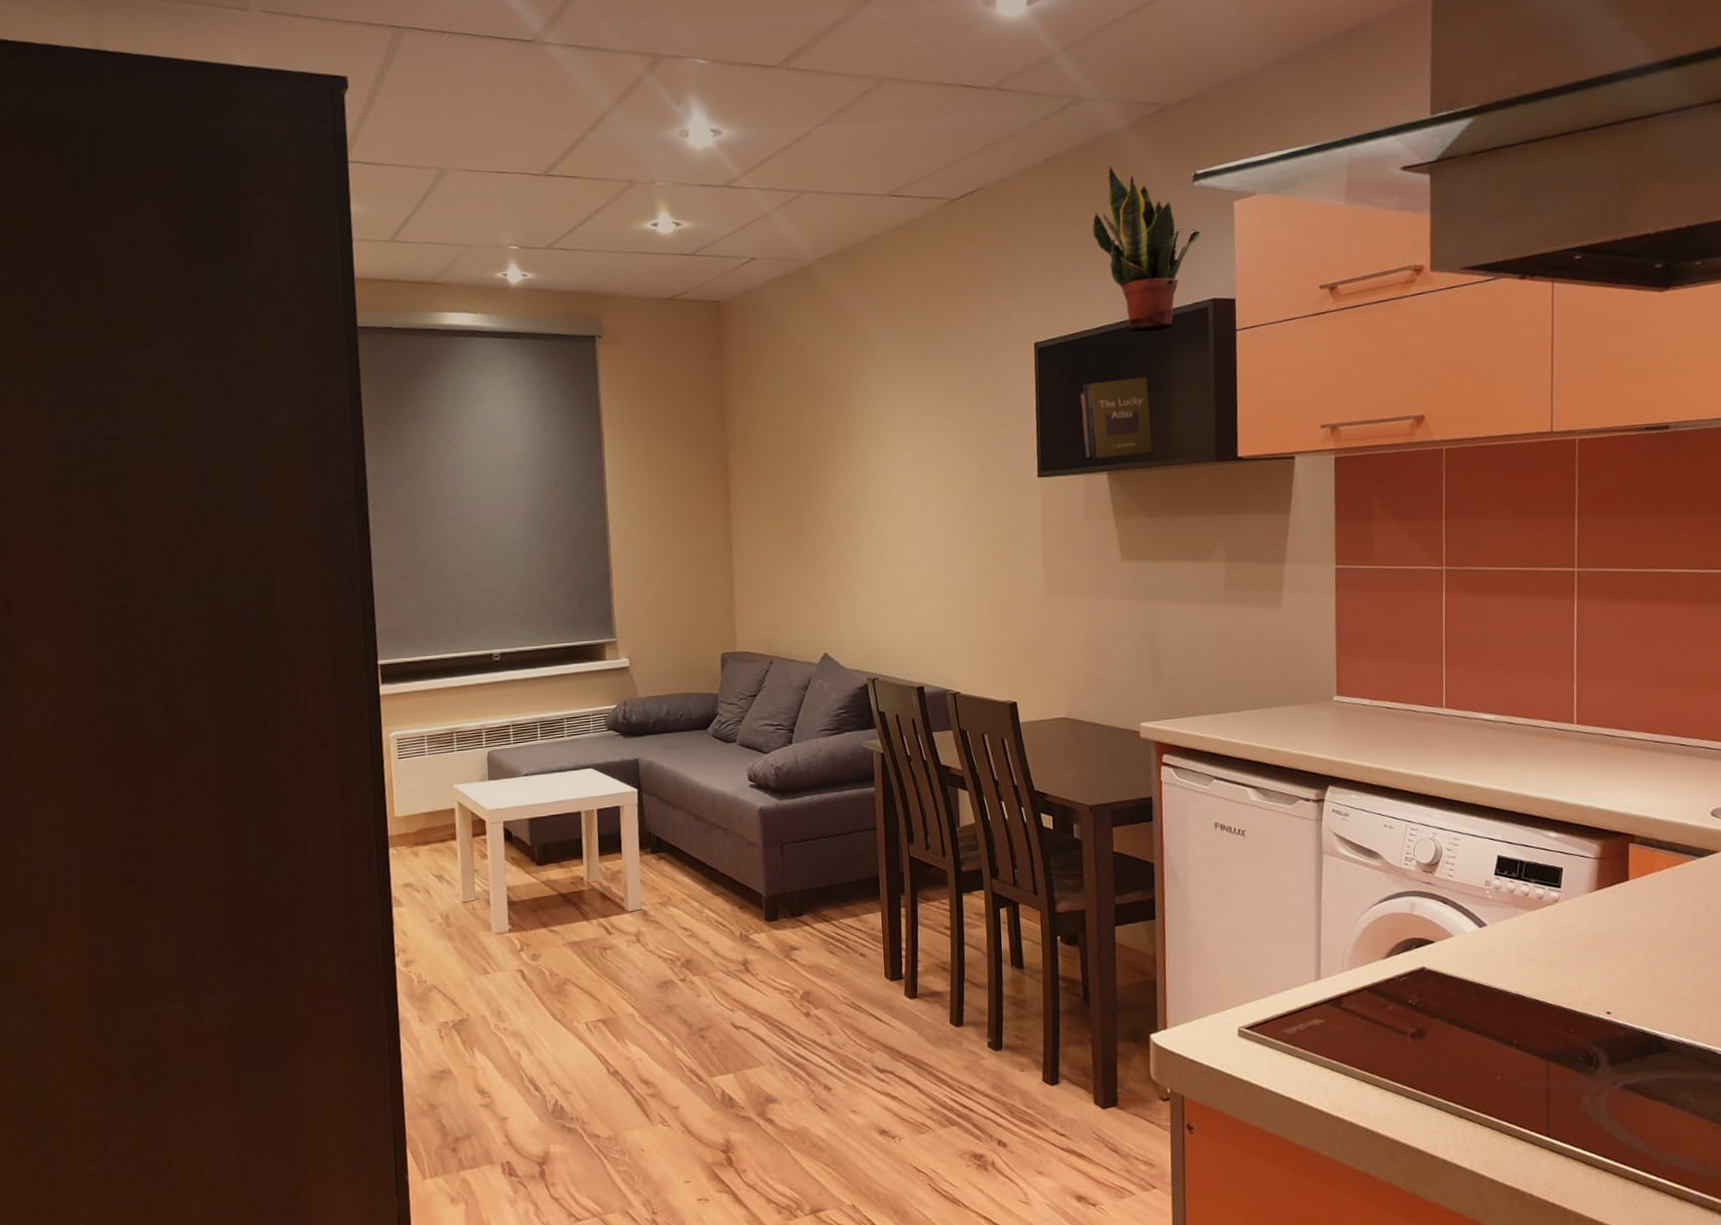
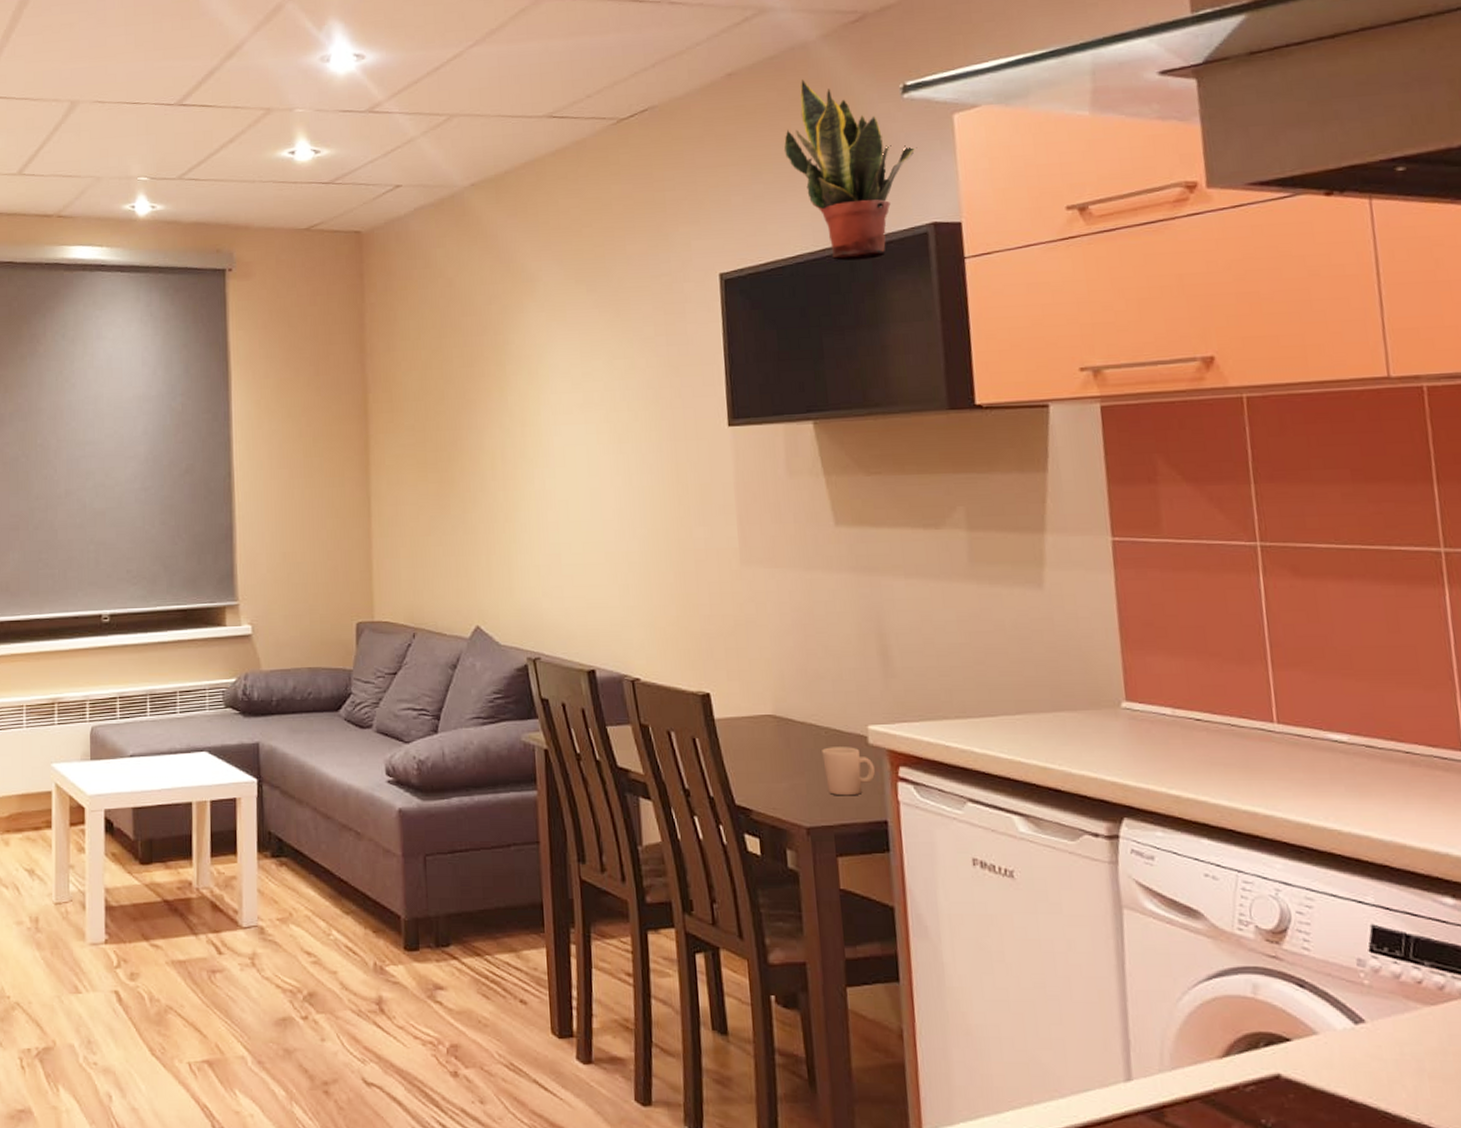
books: present [1080,377,1152,459] -> none [776,312,867,405]
mug: none [1104,740,1144,780] -> present [822,747,875,796]

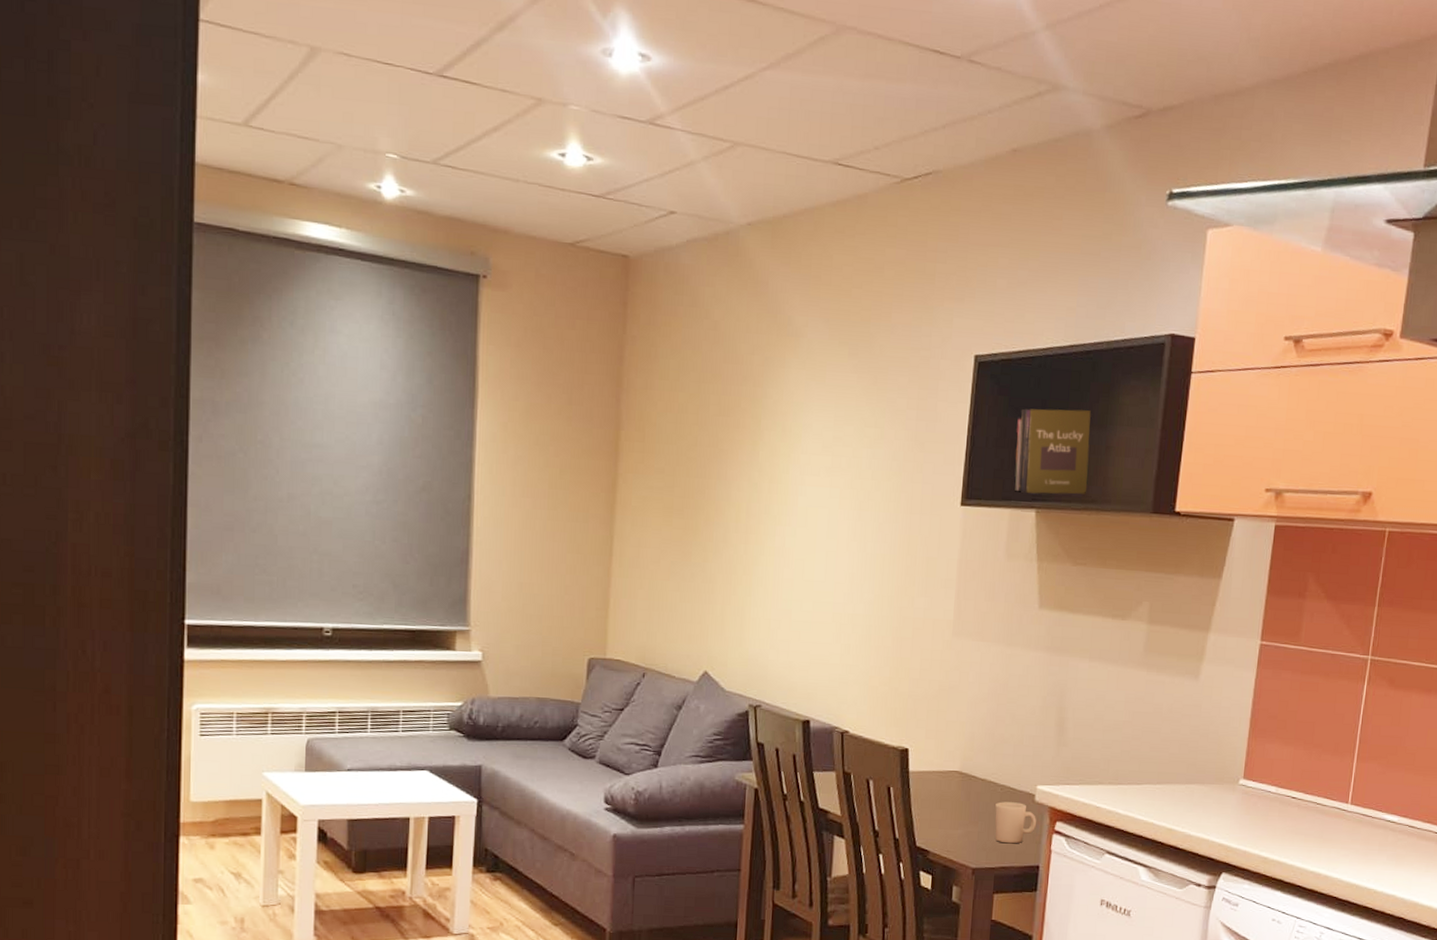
books: none [776,312,867,405] -> present [1014,408,1091,495]
potted plant: present [783,79,917,261] -> none [1052,169,1171,362]

